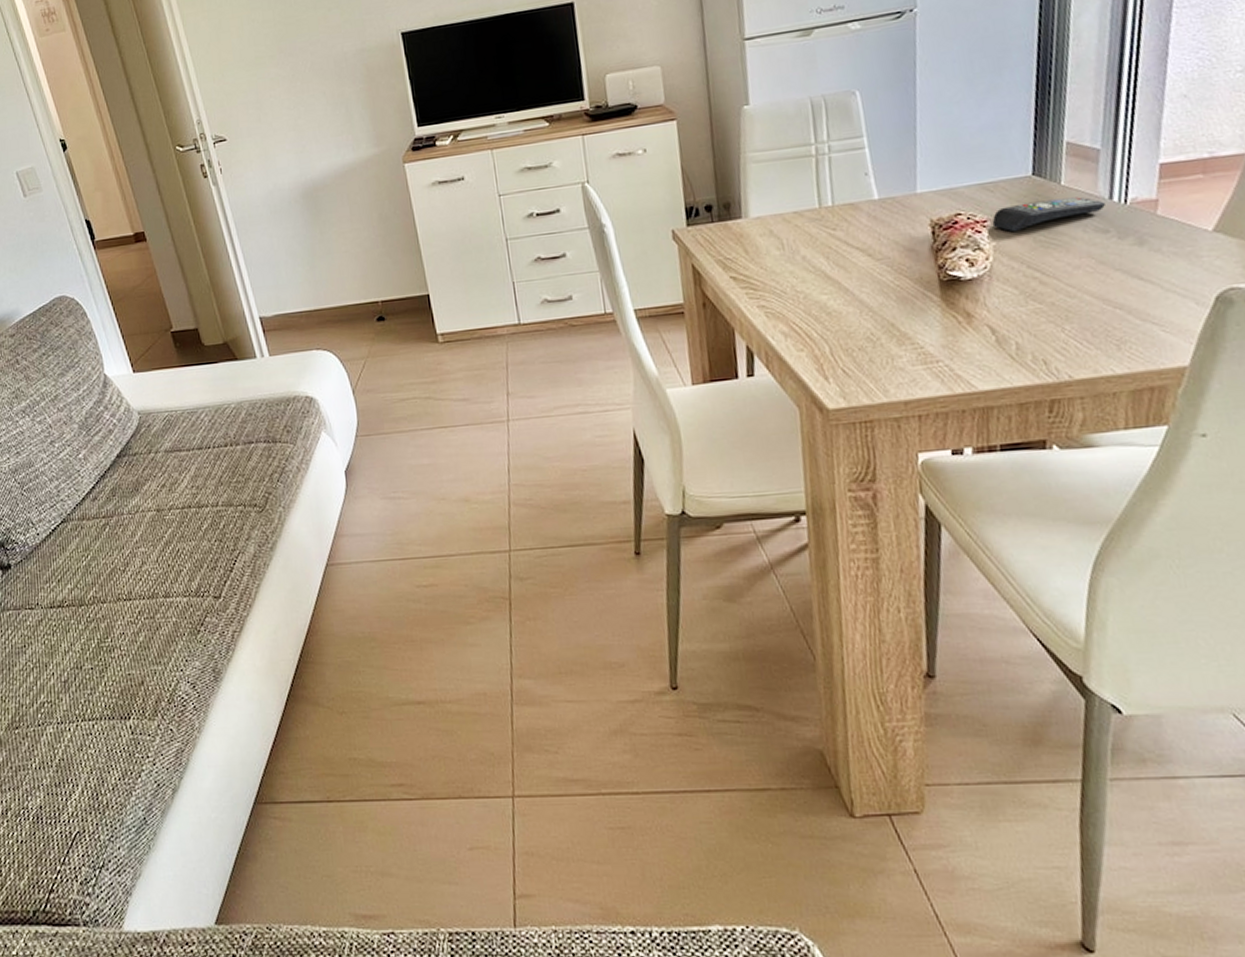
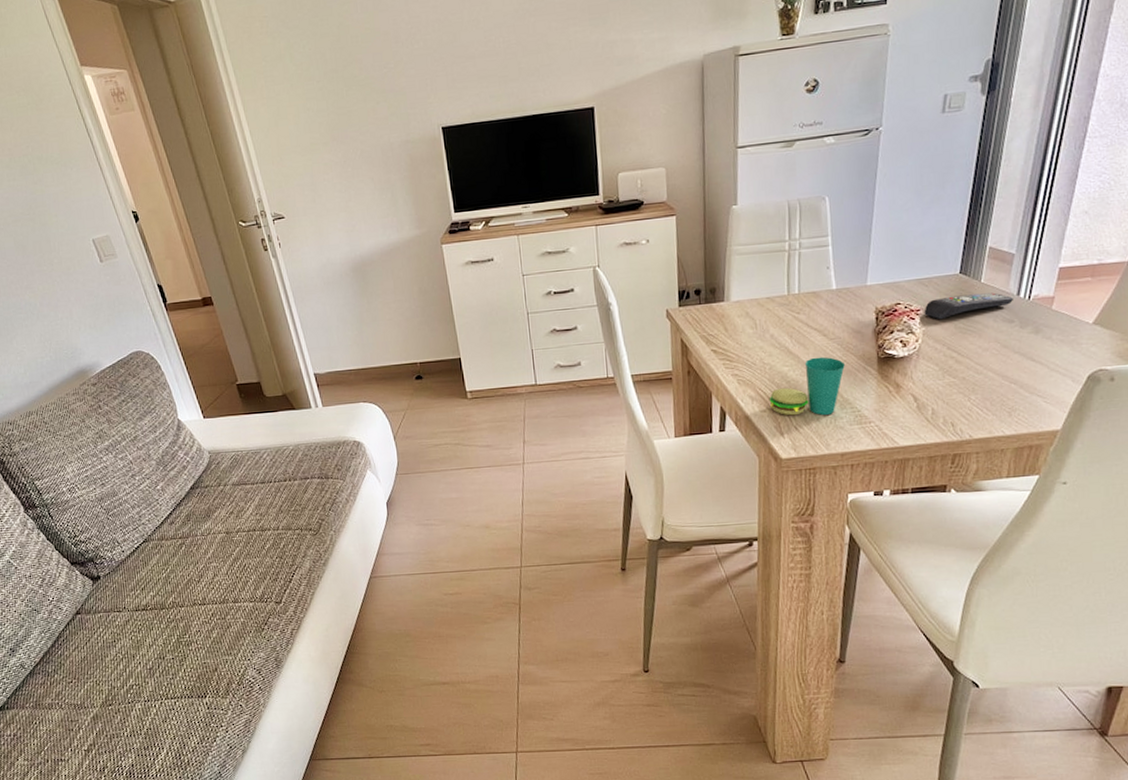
cup: none [806,281,899,356] -> present [769,357,845,416]

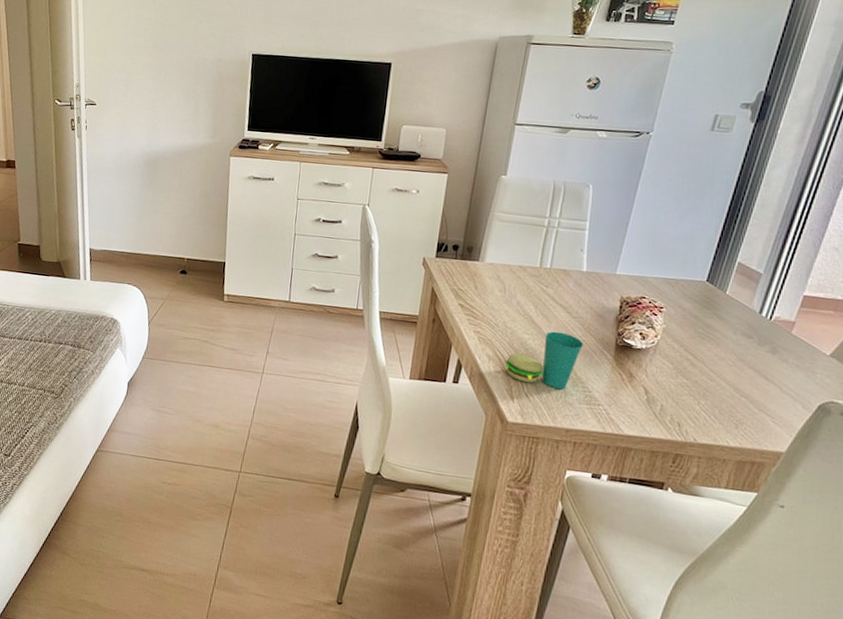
remote control: present [924,292,1014,320] -> none [666,300,756,322]

